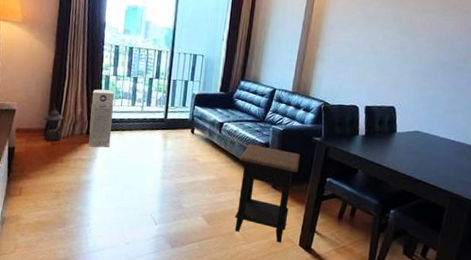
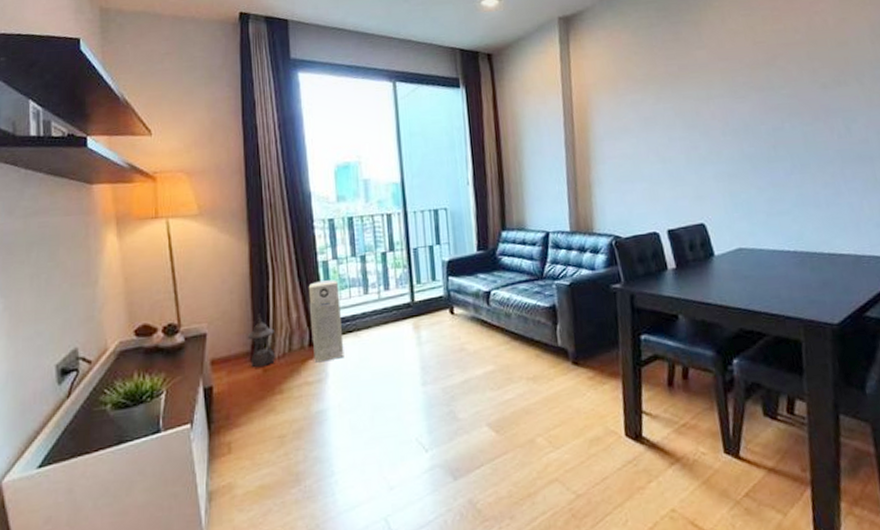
side table: present [234,144,300,243] -> none [520,310,603,439]

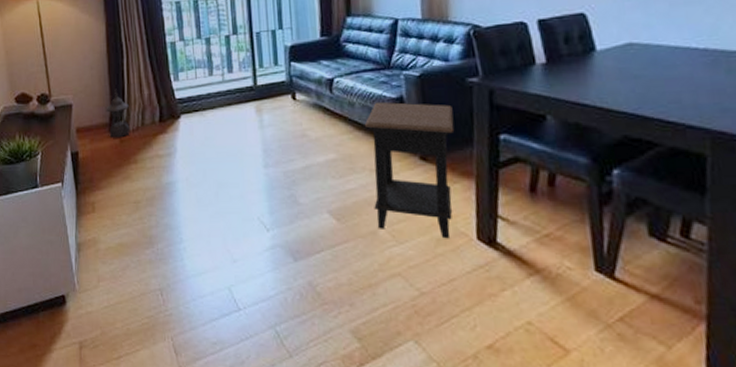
air purifier: present [308,279,344,363] -> none [158,60,191,138]
side table: none [520,310,603,439] -> present [364,101,455,239]

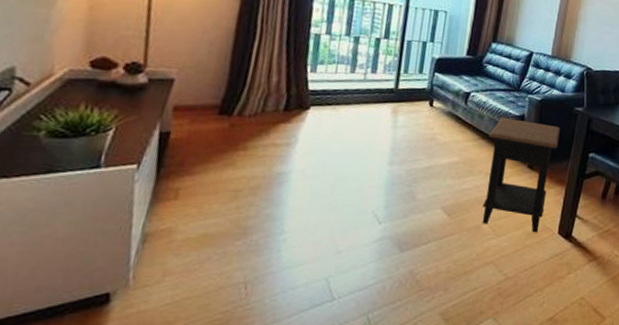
lantern: present [106,89,130,138] -> none [217,70,250,122]

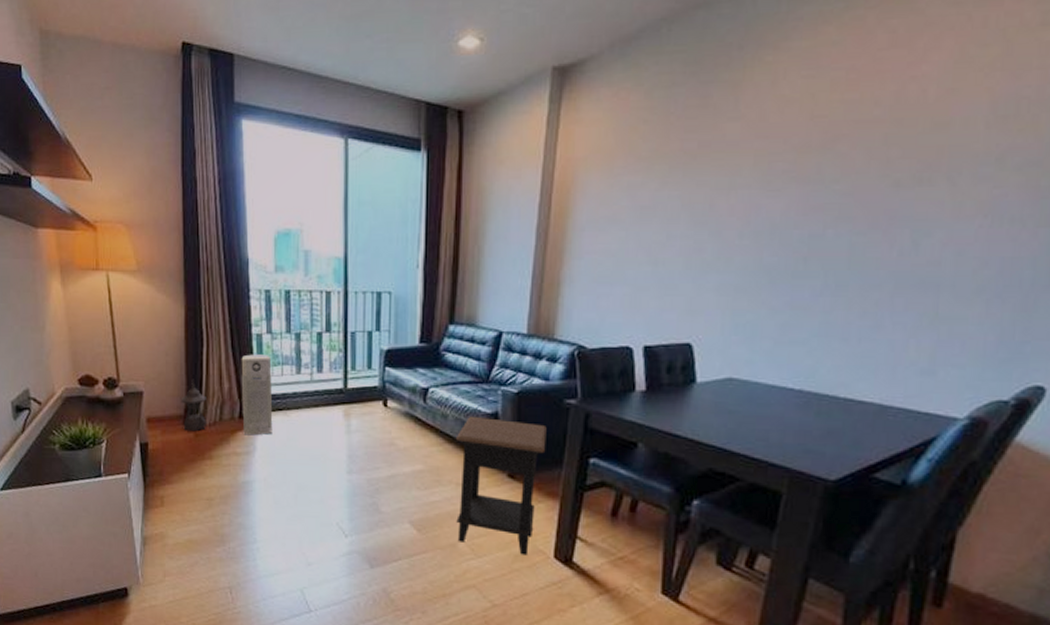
lantern: none [217,70,250,122] -> present [180,379,206,432]
air purifier: none [286,51,327,128] -> present [241,354,273,436]

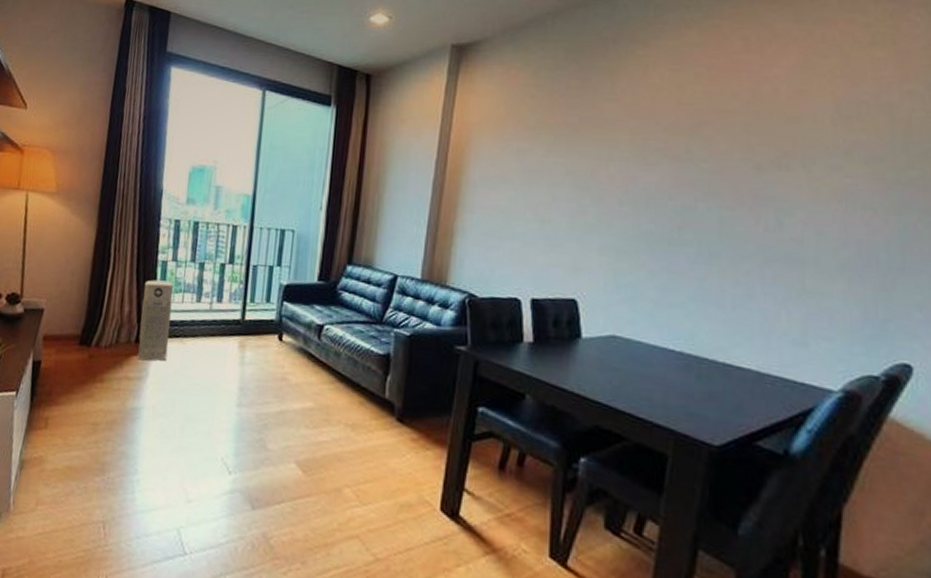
lantern: present [180,379,206,432] -> none [78,300,106,353]
side table: present [455,416,547,556] -> none [343,355,437,506]

